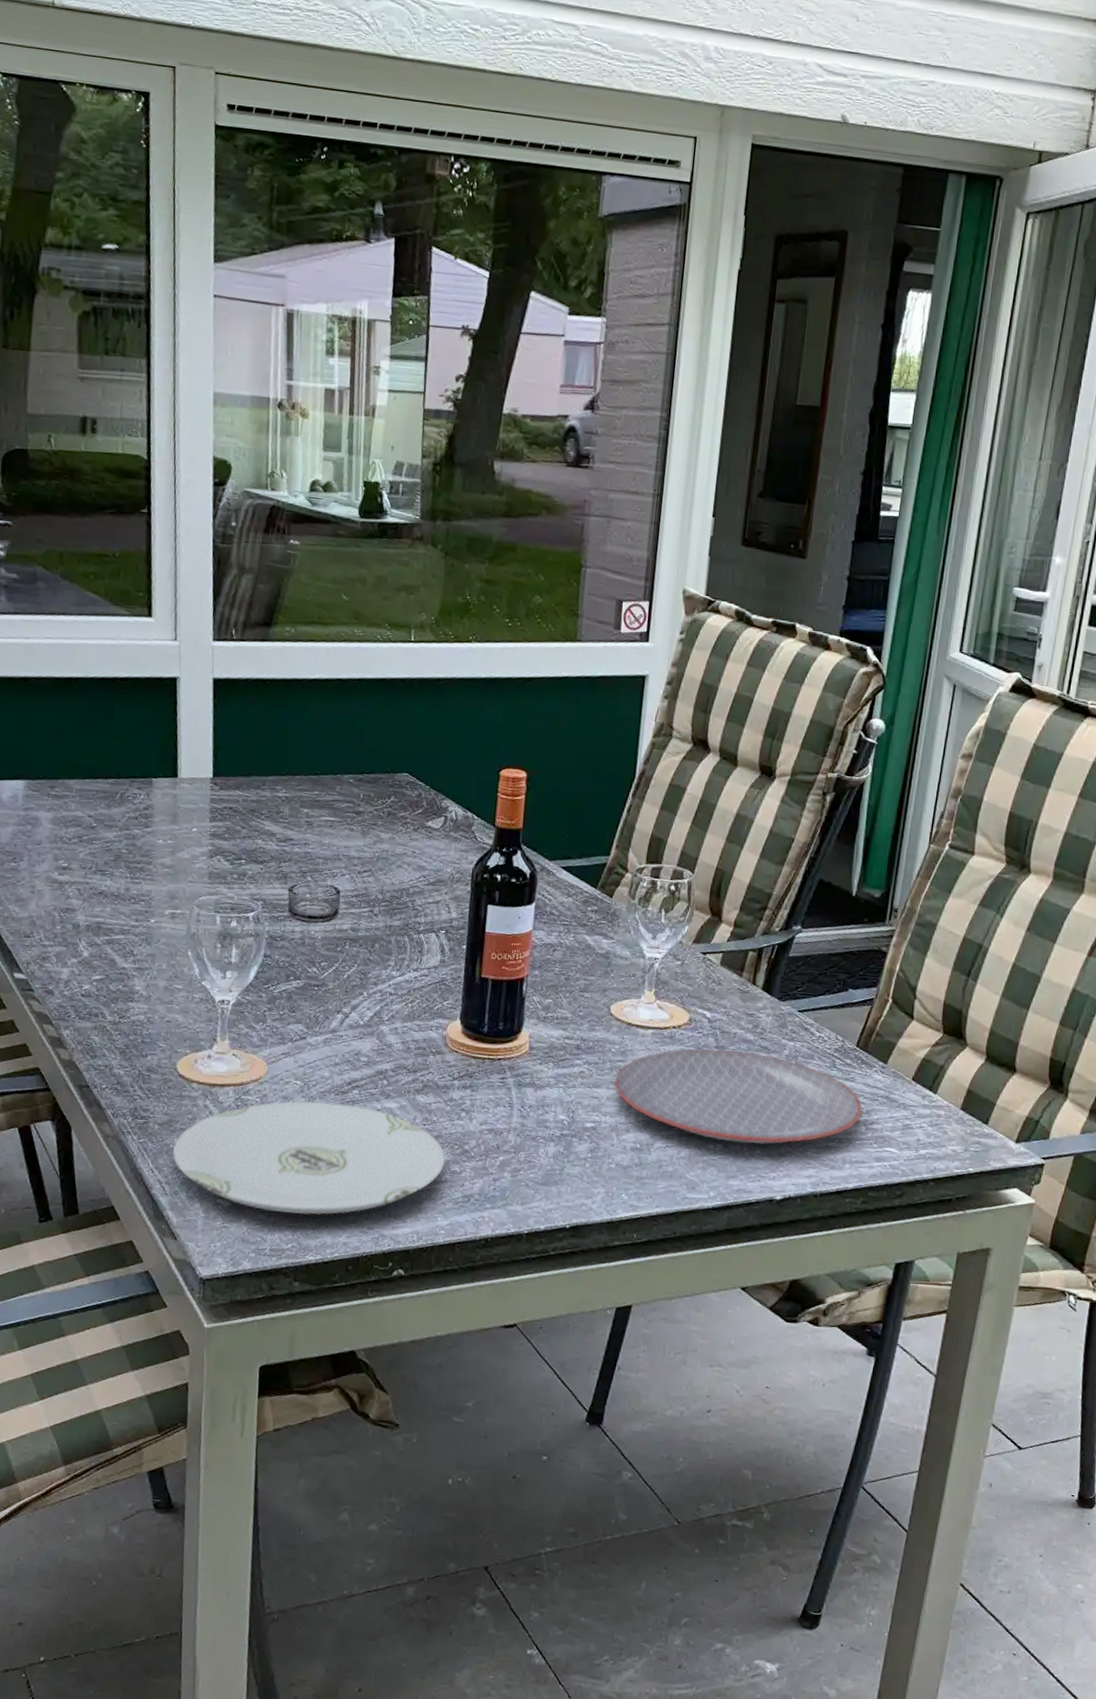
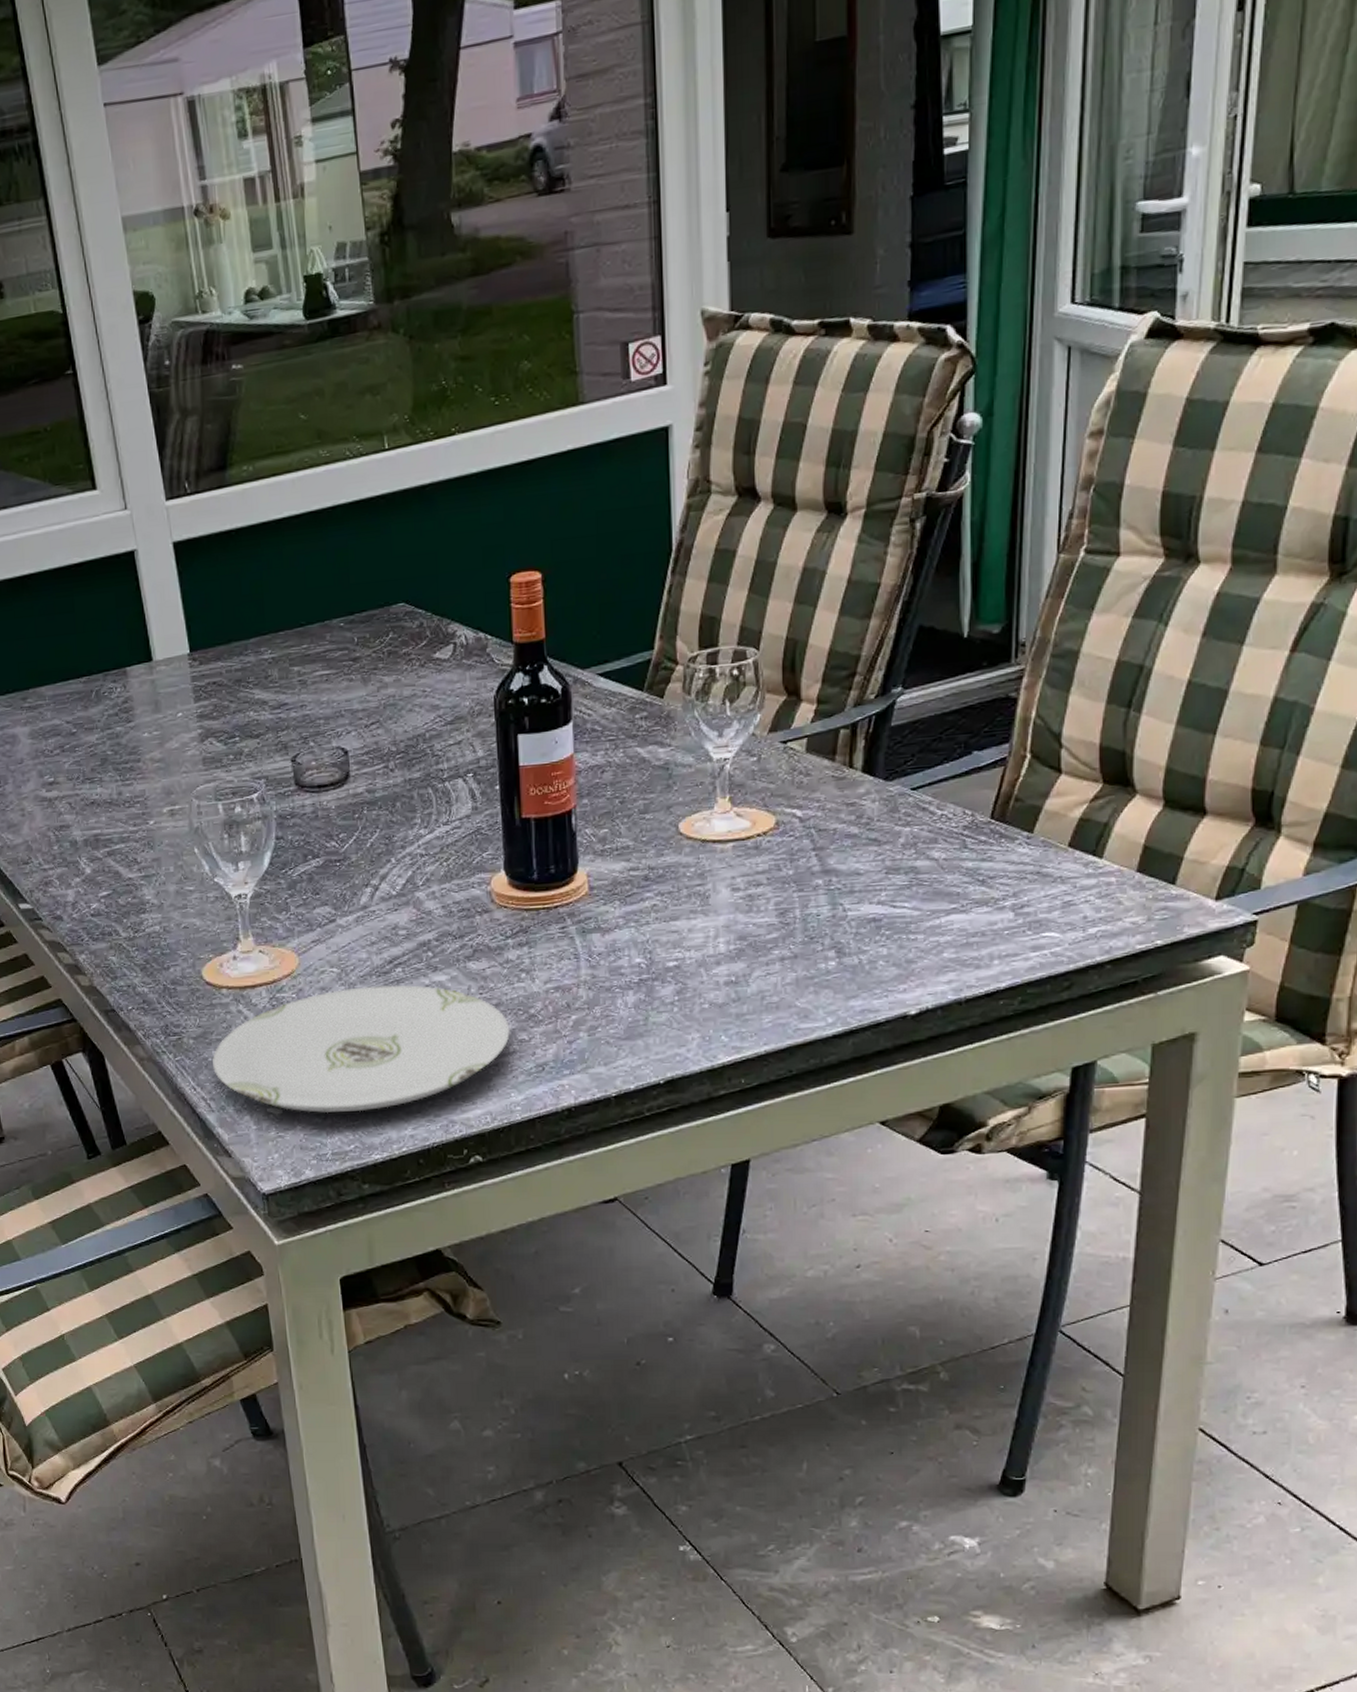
plate: present [614,1048,863,1144] -> none [695,847,1009,957]

